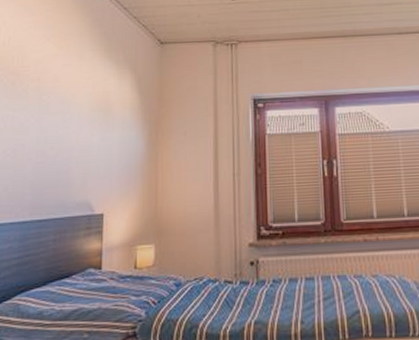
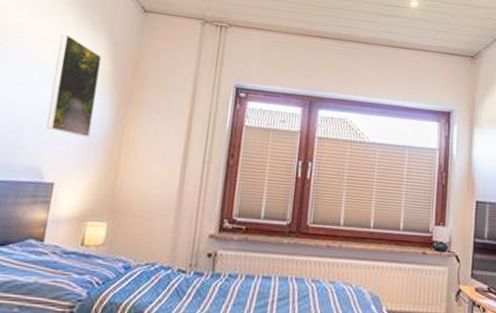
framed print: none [90,76,130,168] -> present [46,33,102,138]

